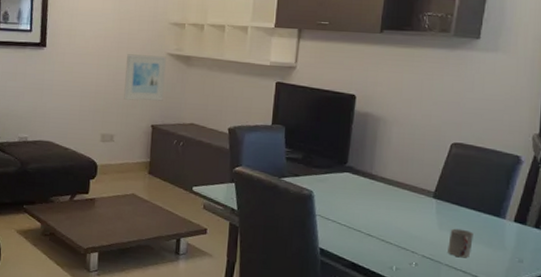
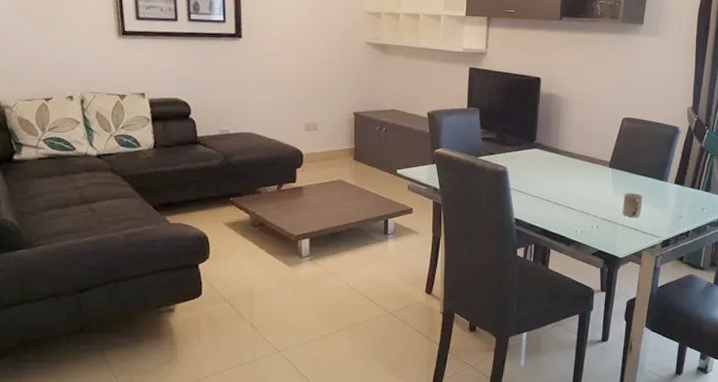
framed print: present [124,54,166,101] -> none [325,43,365,89]

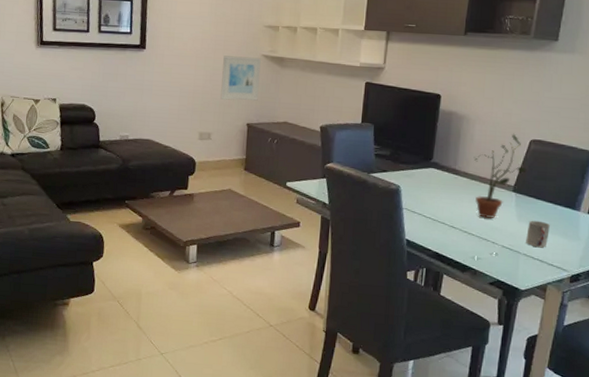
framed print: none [325,43,365,89] -> present [220,55,261,101]
potted plant: none [573,112,620,194] -> present [473,133,527,219]

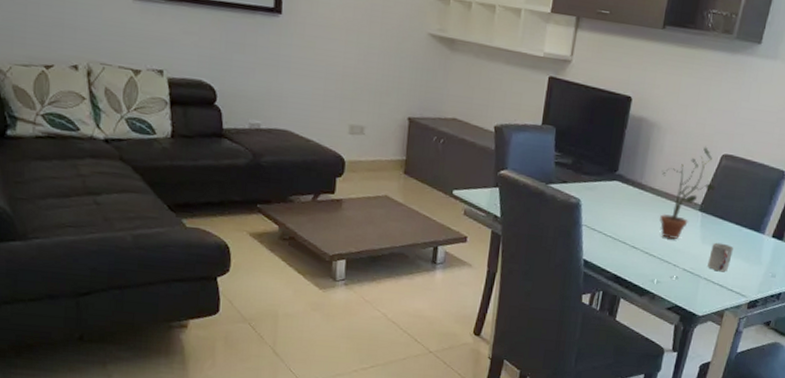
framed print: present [220,55,261,101] -> none [376,30,427,90]

